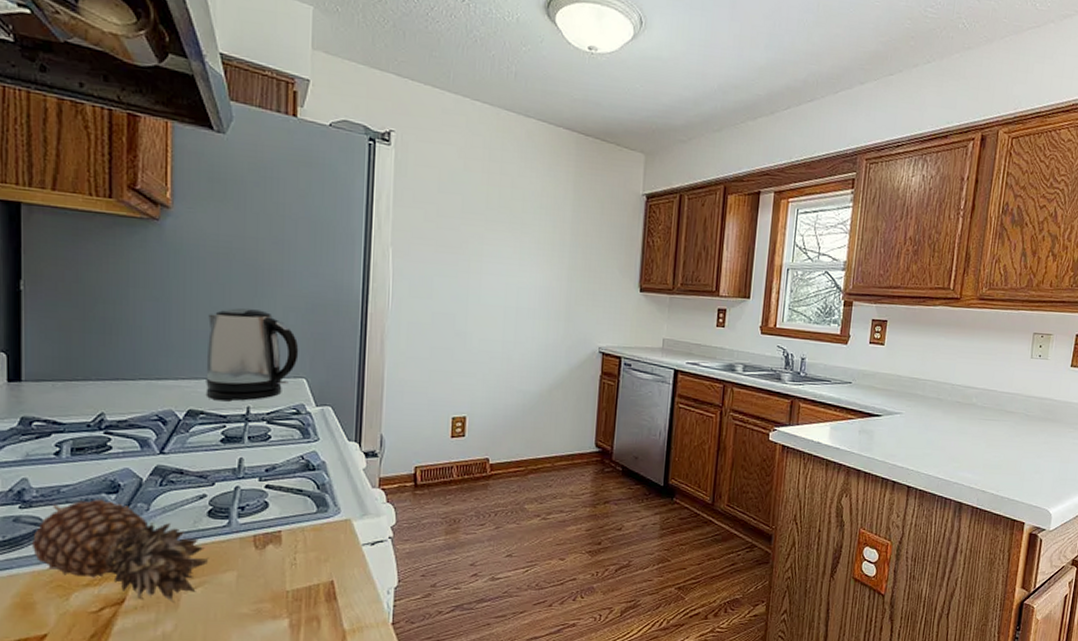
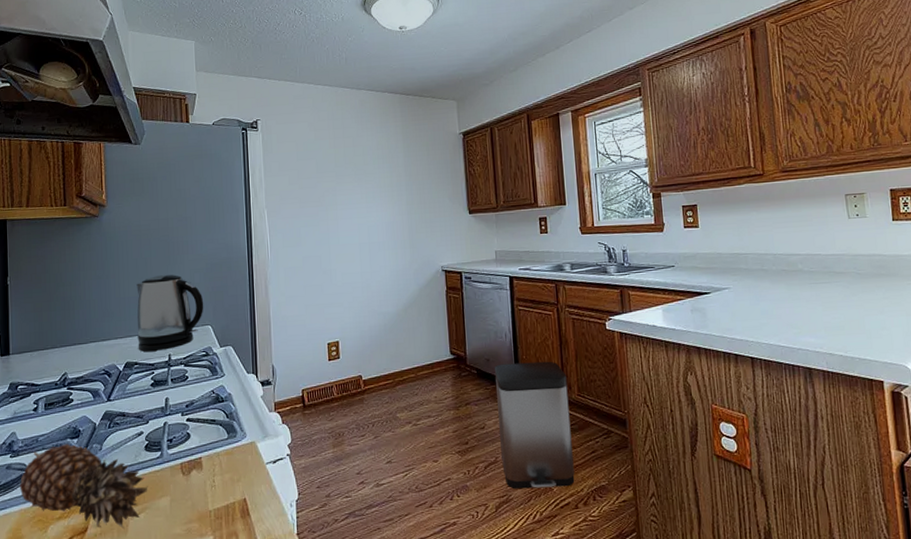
pedal bin: none [635,463,719,597] -> present [494,361,575,489]

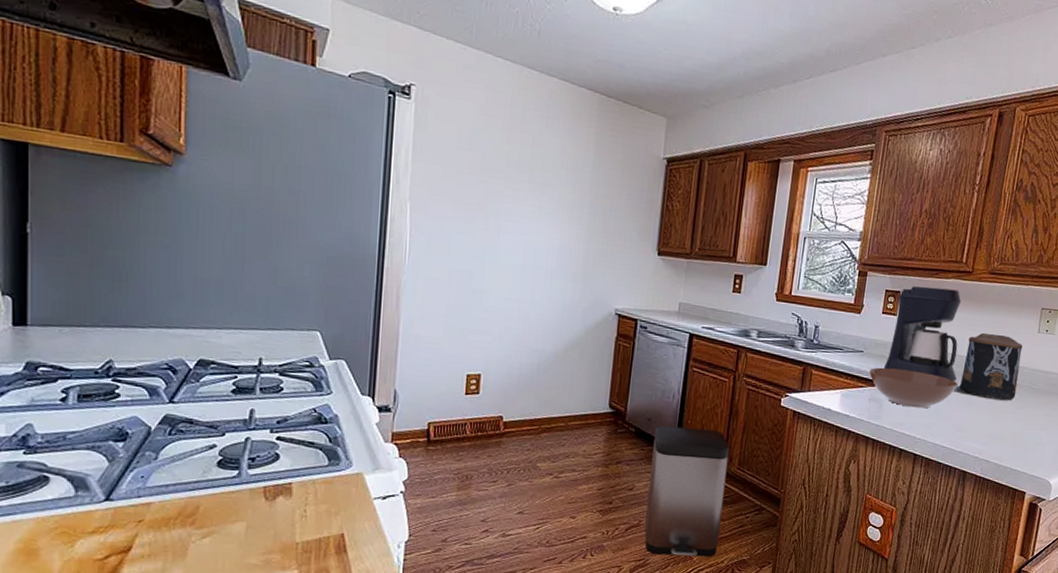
fruit: present [19,443,148,528] -> none [35,446,218,552]
kettle: present [136,274,204,352] -> none [217,258,313,353]
bowl: none [684,276,778,312] -> present [869,367,958,409]
coffee maker: none [696,193,775,281] -> present [884,286,962,382]
canister: none [775,227,843,292] -> present [953,332,1023,401]

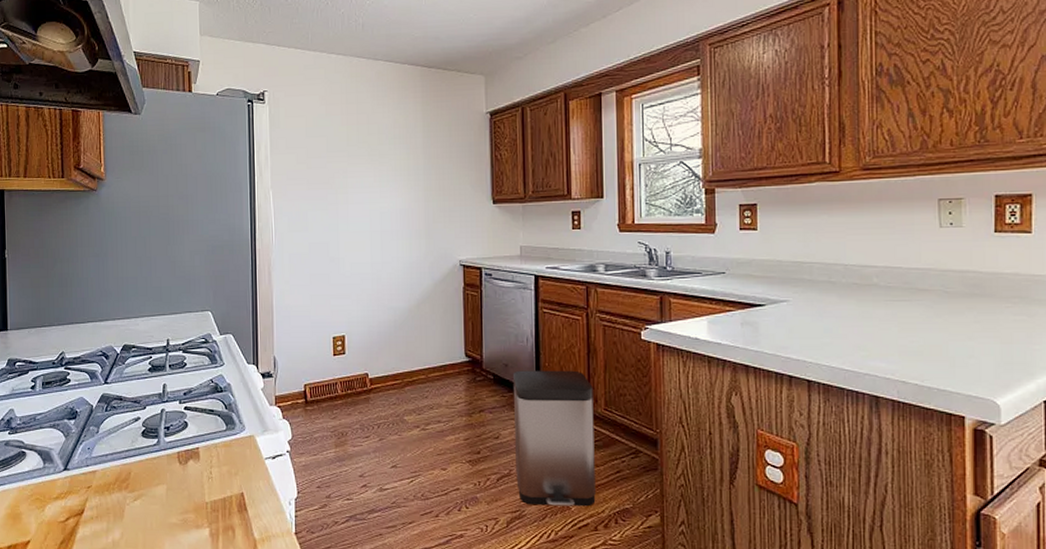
bowl: present [869,367,958,409] -> none [735,287,847,328]
coffee maker: present [884,286,962,382] -> none [753,193,844,295]
canister: present [953,332,1023,401] -> none [843,235,926,310]

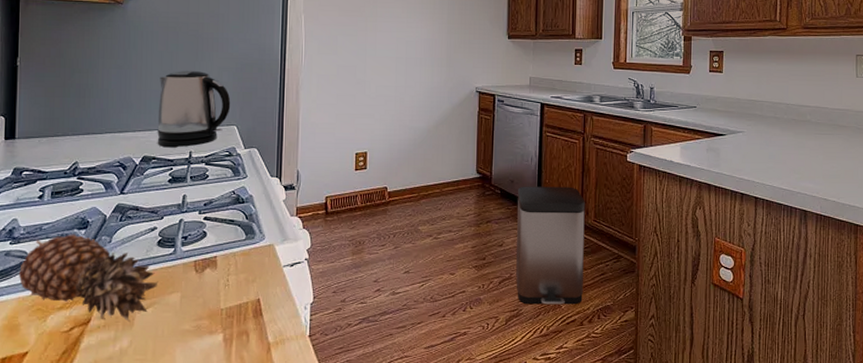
fruit: none [17,424,145,513] -> present [18,234,158,322]
kettle: none [135,255,204,336] -> present [157,70,231,148]

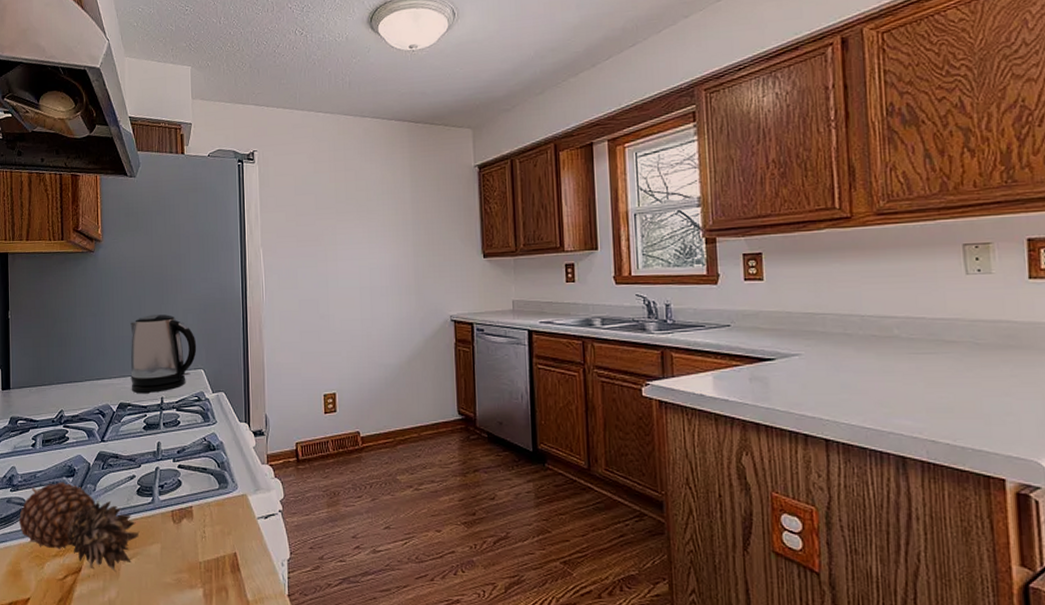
pedal bin: present [516,186,585,305] -> none [507,428,599,573]

